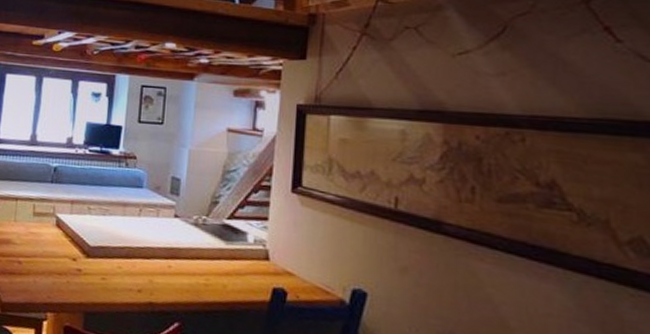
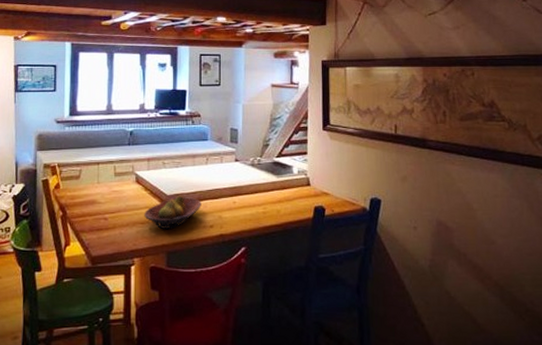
fruit bowl: none [62,248,130,287] -> present [144,195,202,230]

